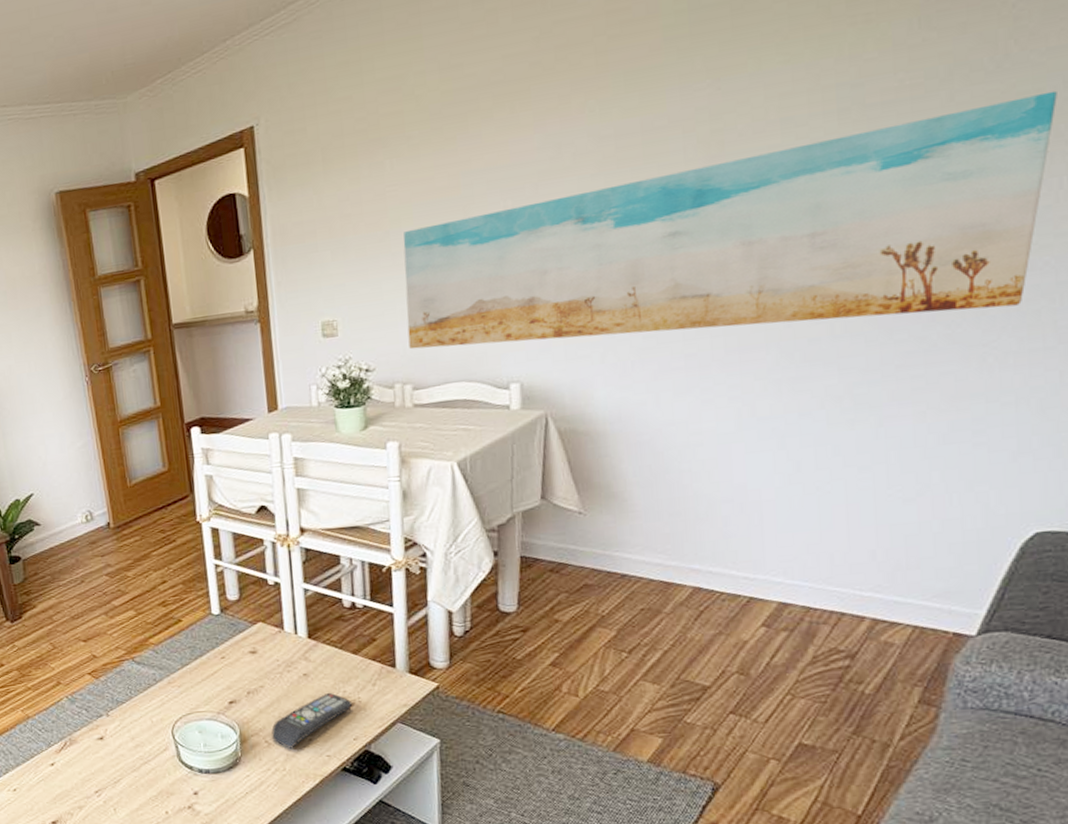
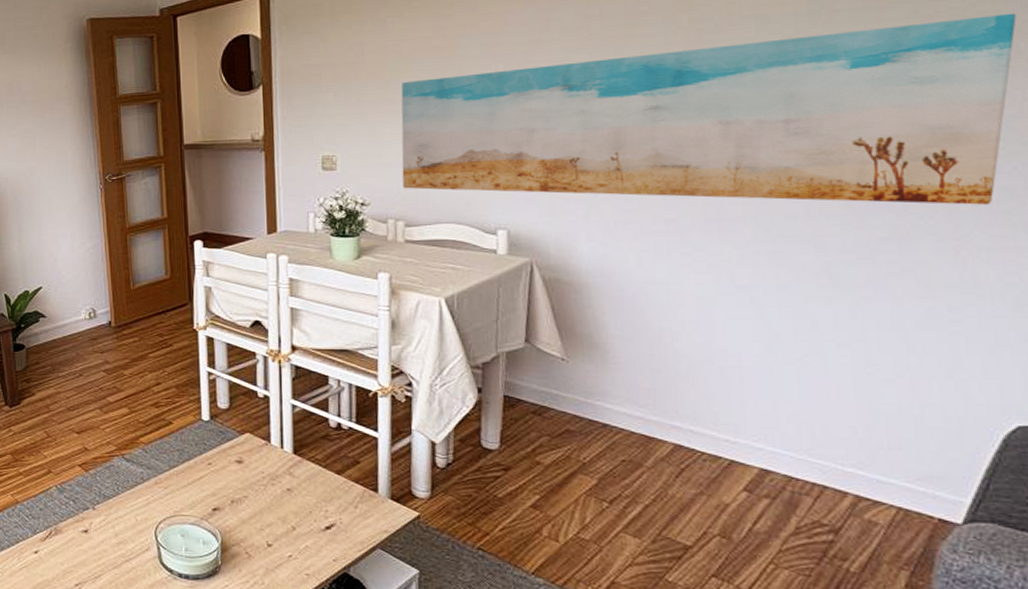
remote control: present [271,692,353,749] -> none [252,510,334,563]

